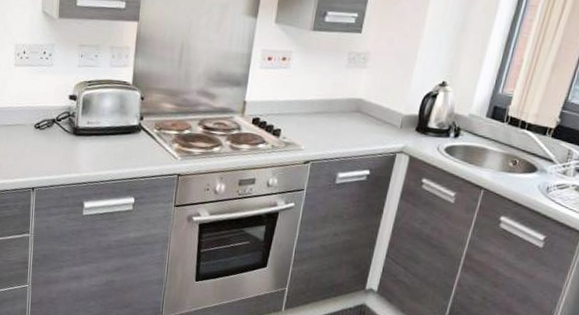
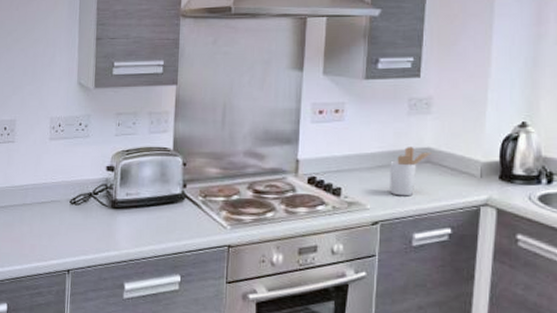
utensil holder: none [322,96,363,141] -> present [390,147,432,197]

